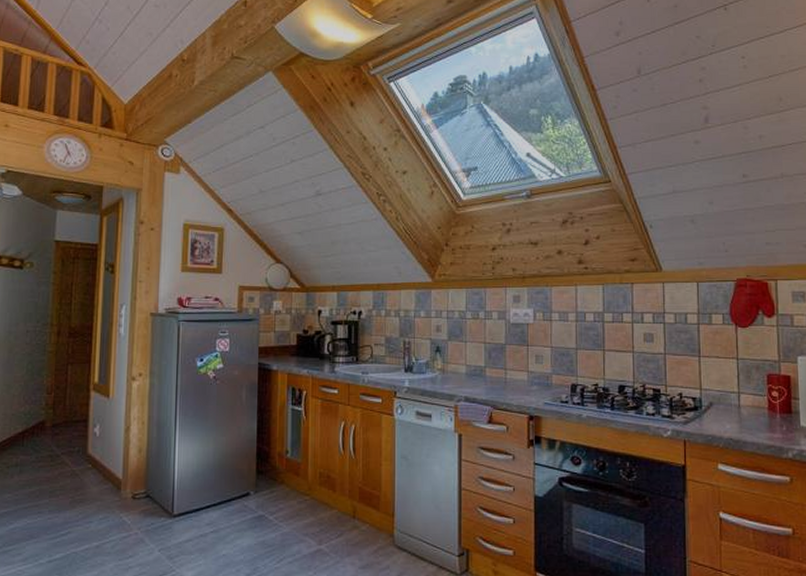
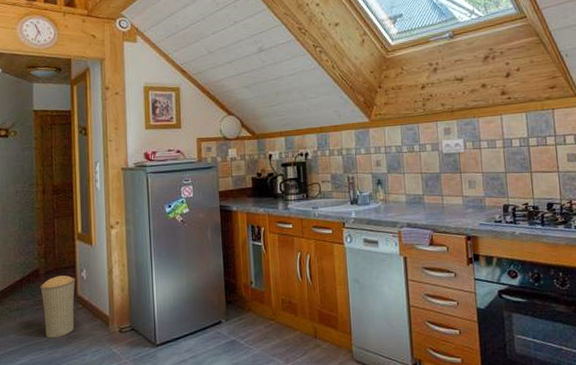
trash can: none [45,430,86,501] -> present [40,275,75,339]

